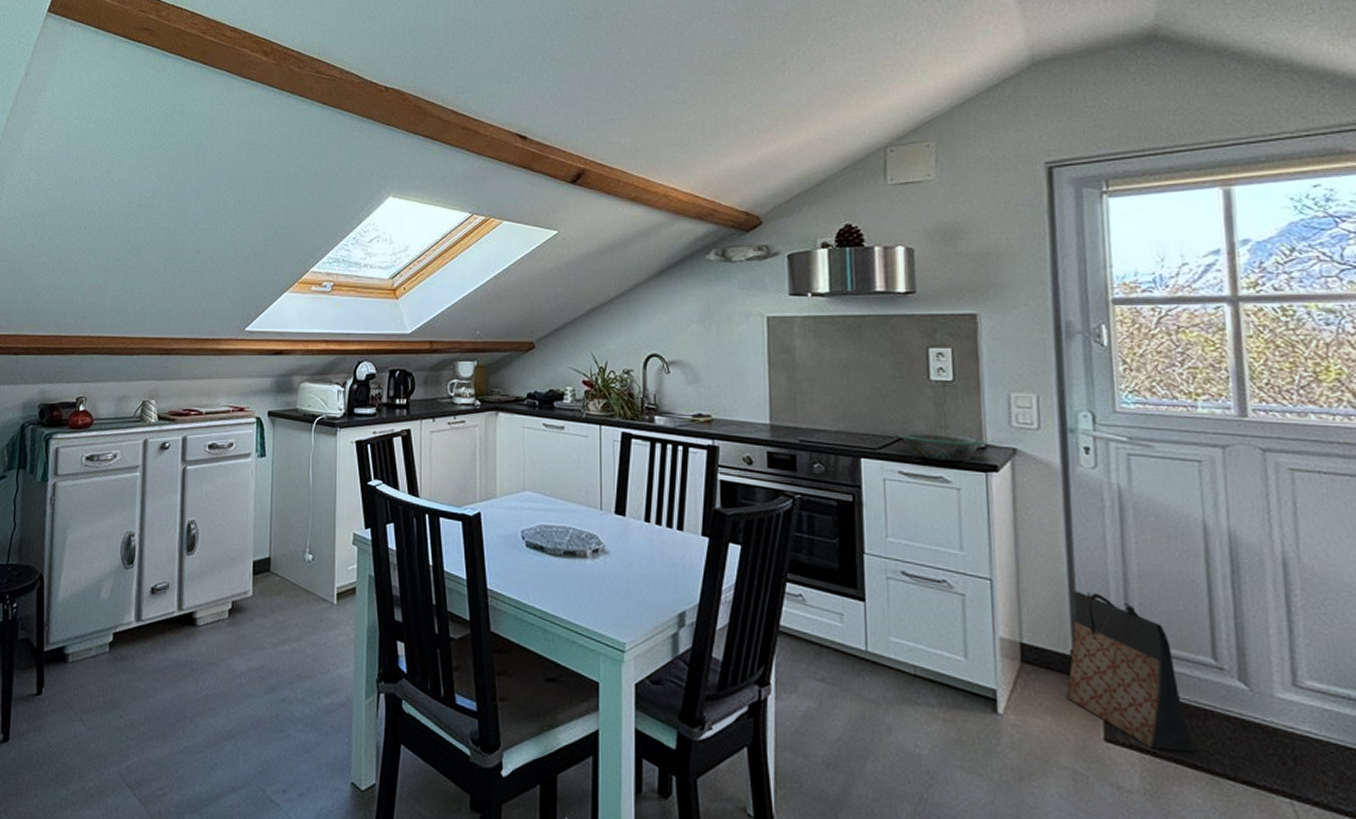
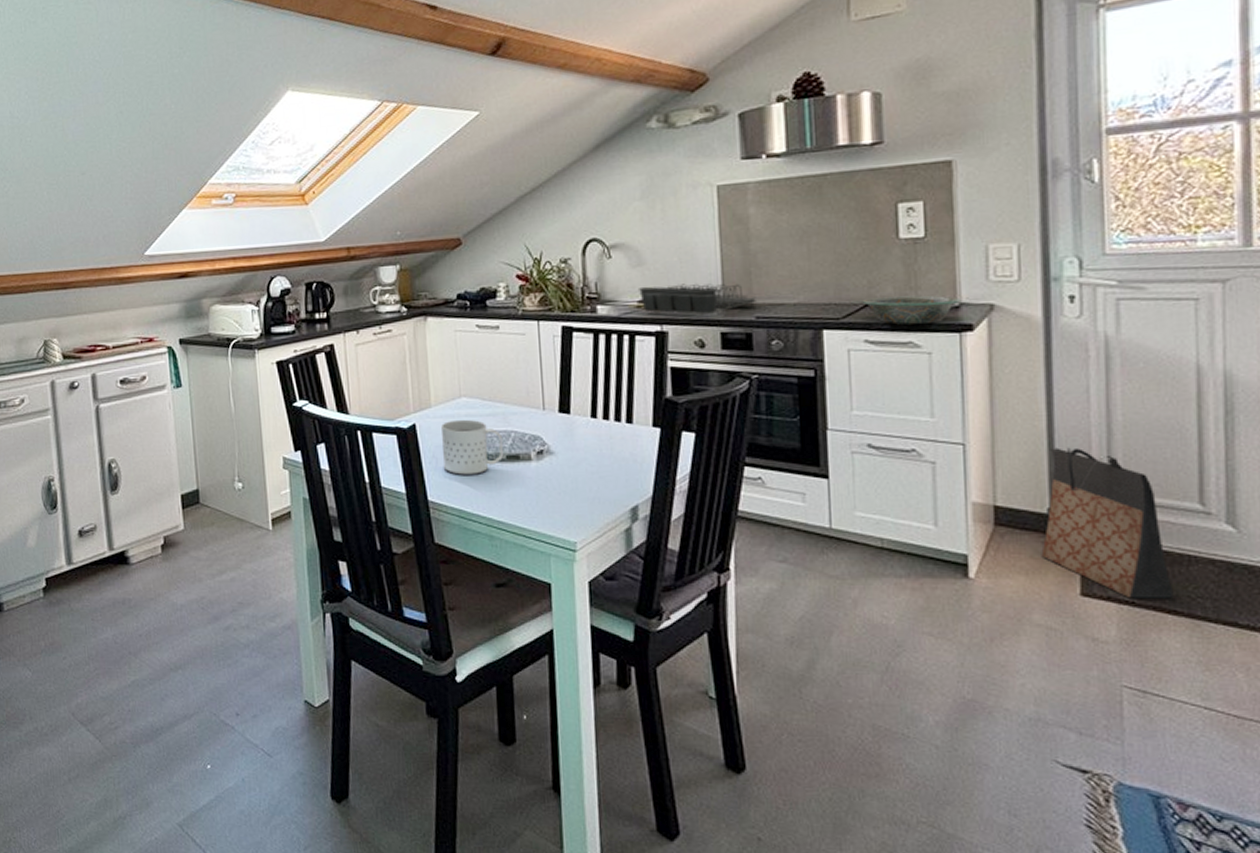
mug: none [505,512,562,567] -> present [441,419,504,475]
dish rack: none [692,402,800,435] -> present [637,283,756,315]

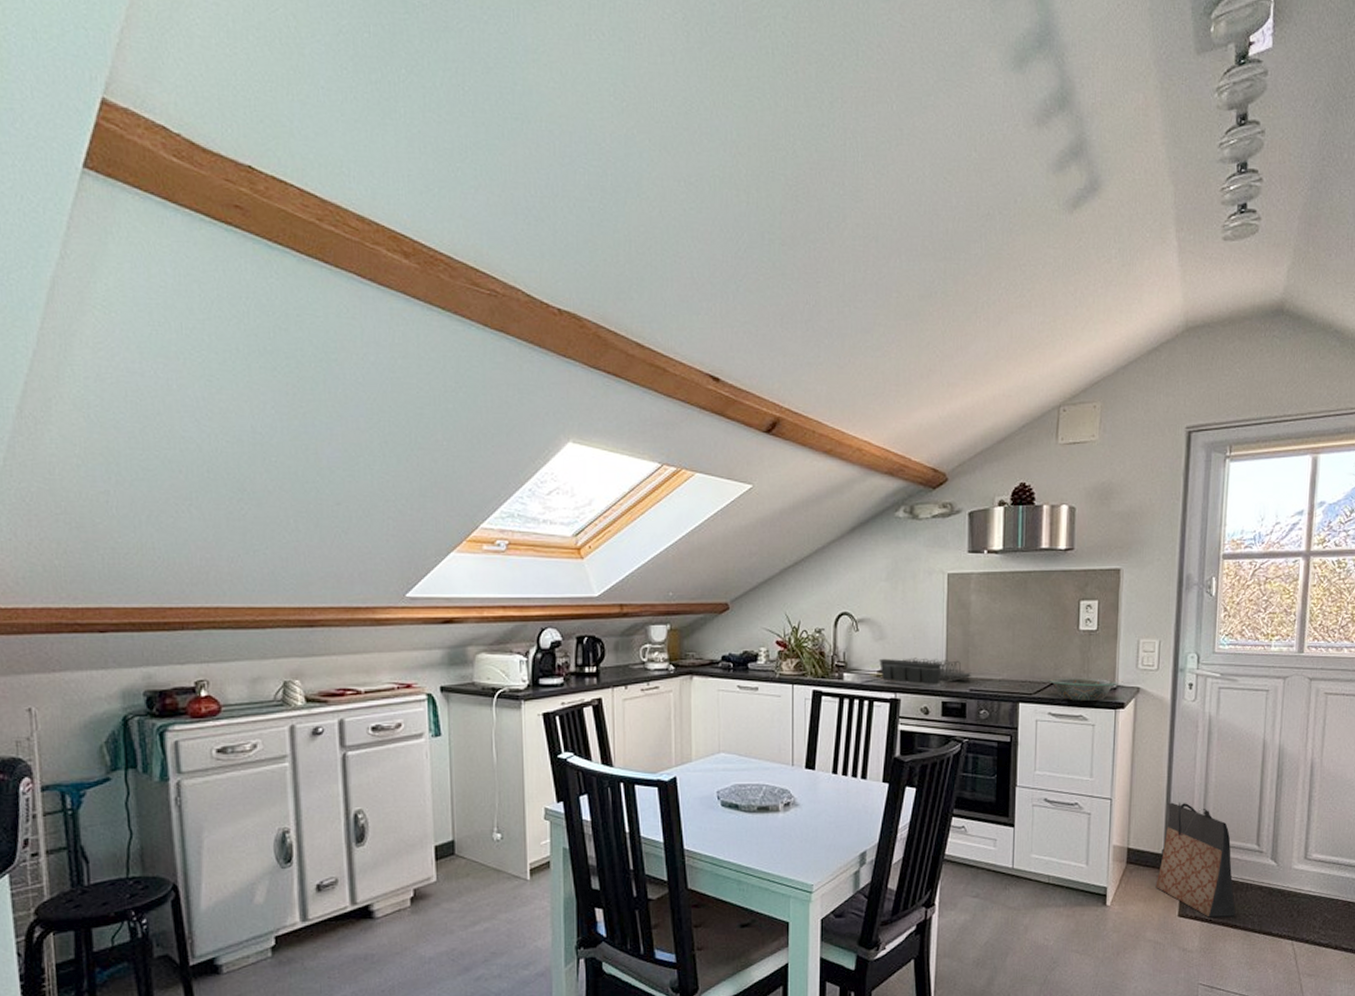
mug: present [441,419,504,475] -> none [700,773,756,825]

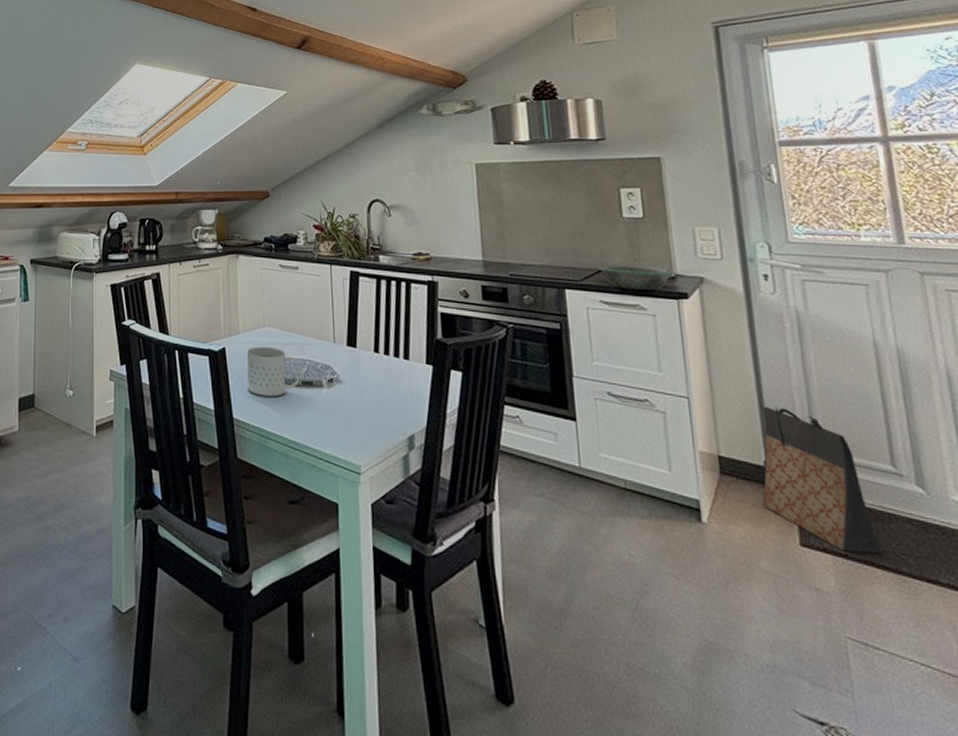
mug: none [700,773,756,825] -> present [247,346,300,397]
dish rack: present [878,658,971,686] -> none [412,242,510,271]

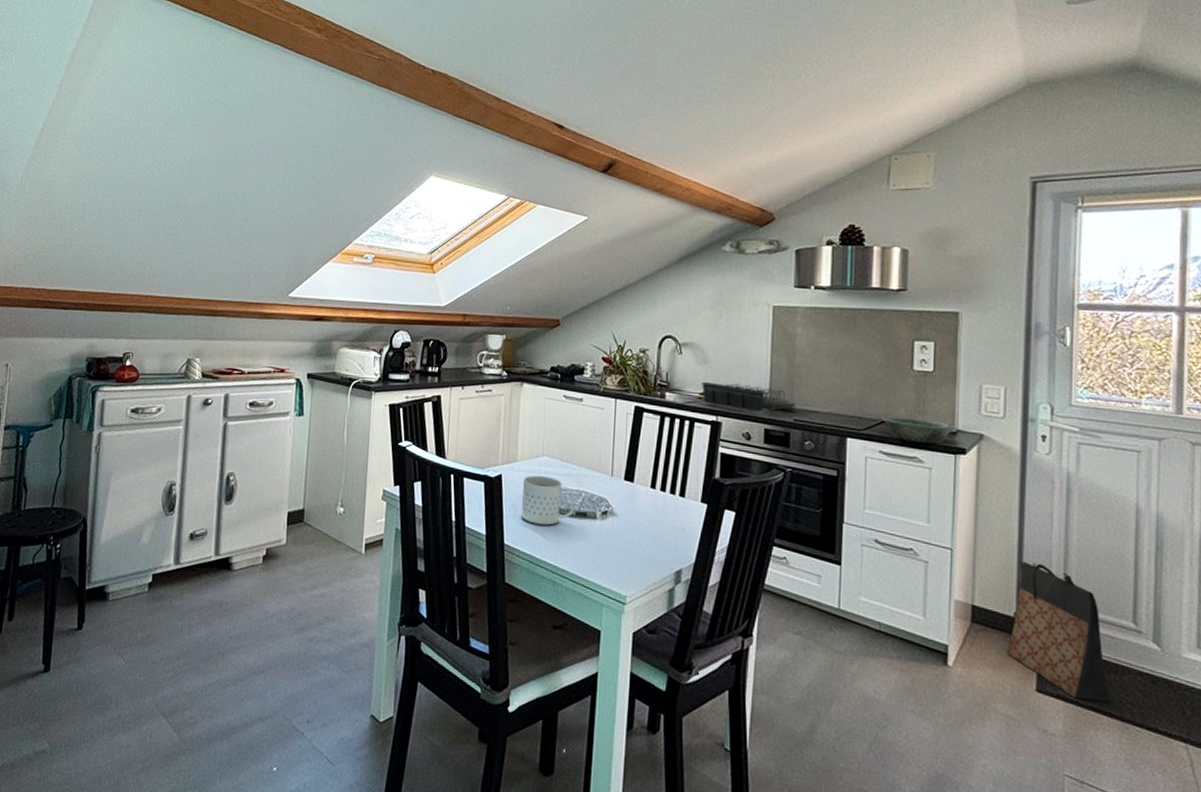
dish rack: none [412,242,510,271] -> present [700,381,796,414]

